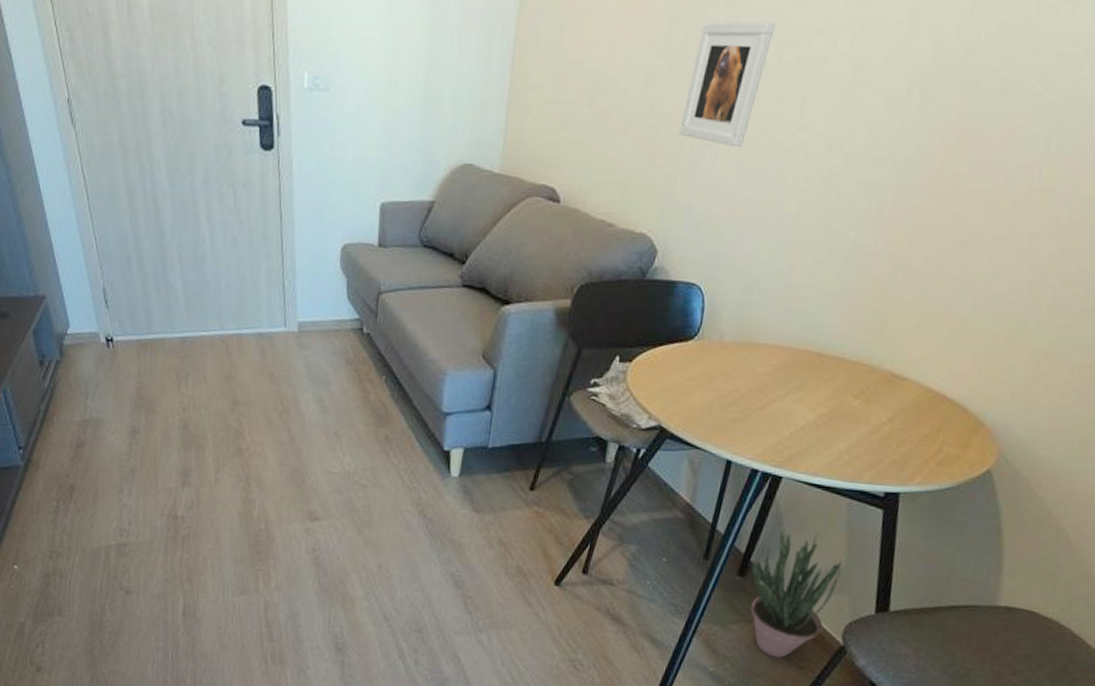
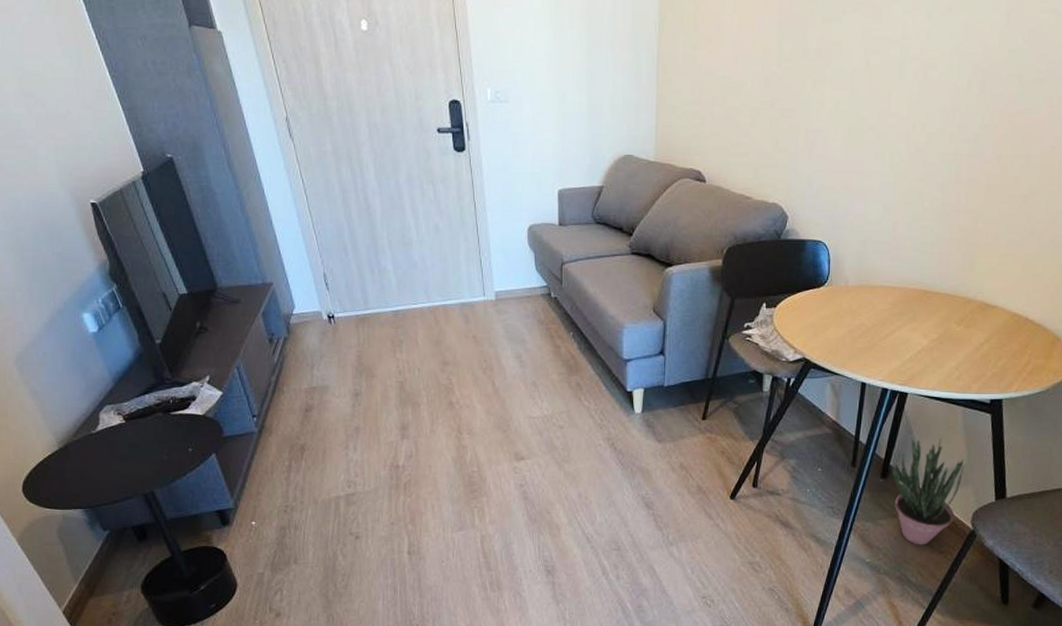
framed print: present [679,22,776,148] -> none [795,36,862,133]

